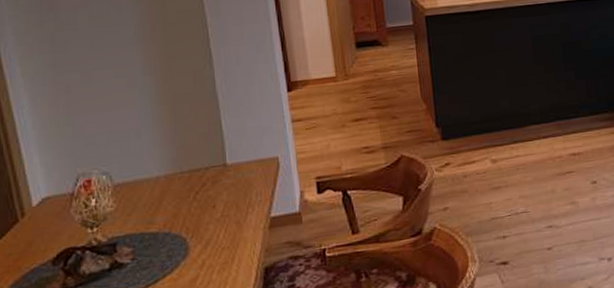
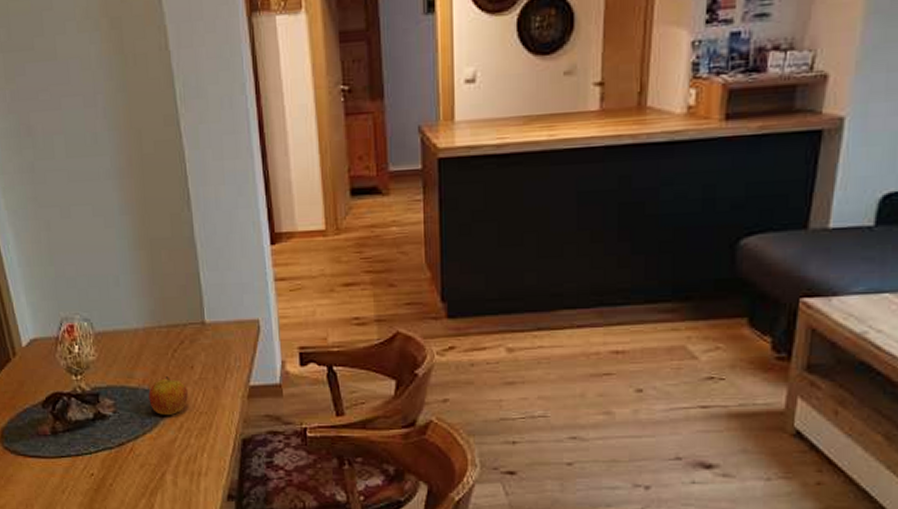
apple: none [169,218,210,256] -> present [148,377,188,415]

